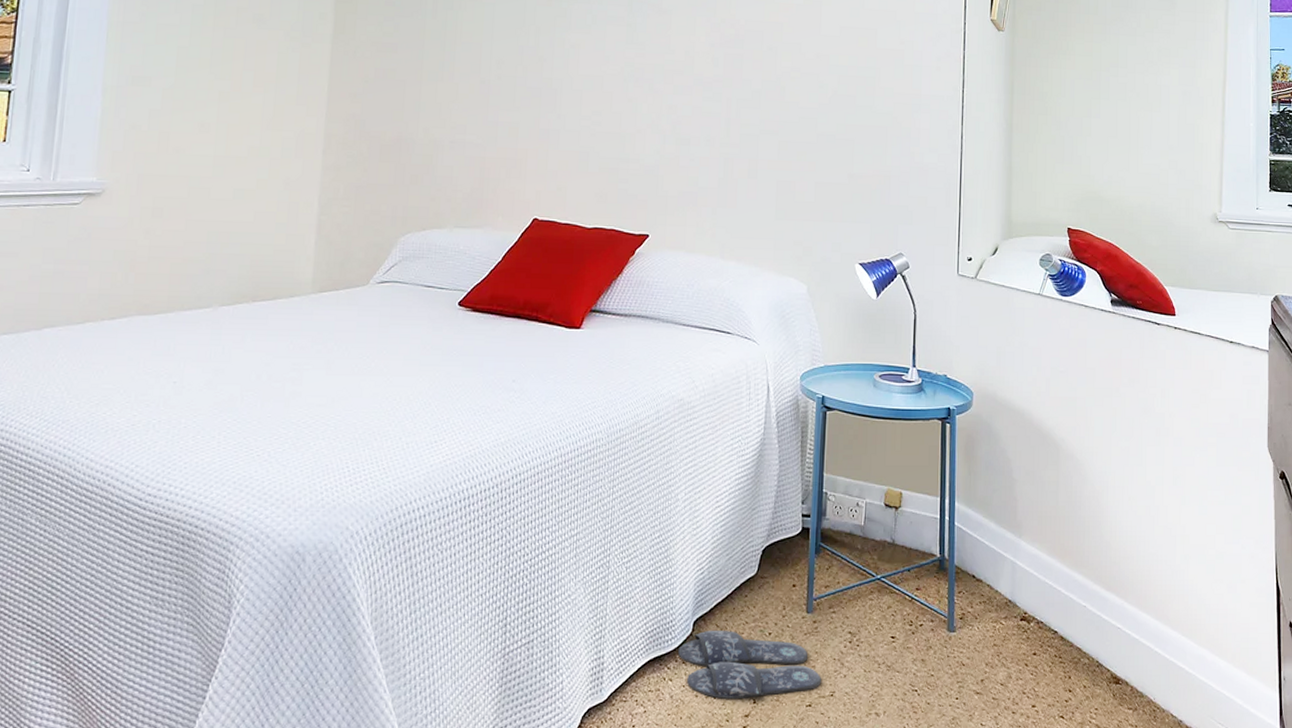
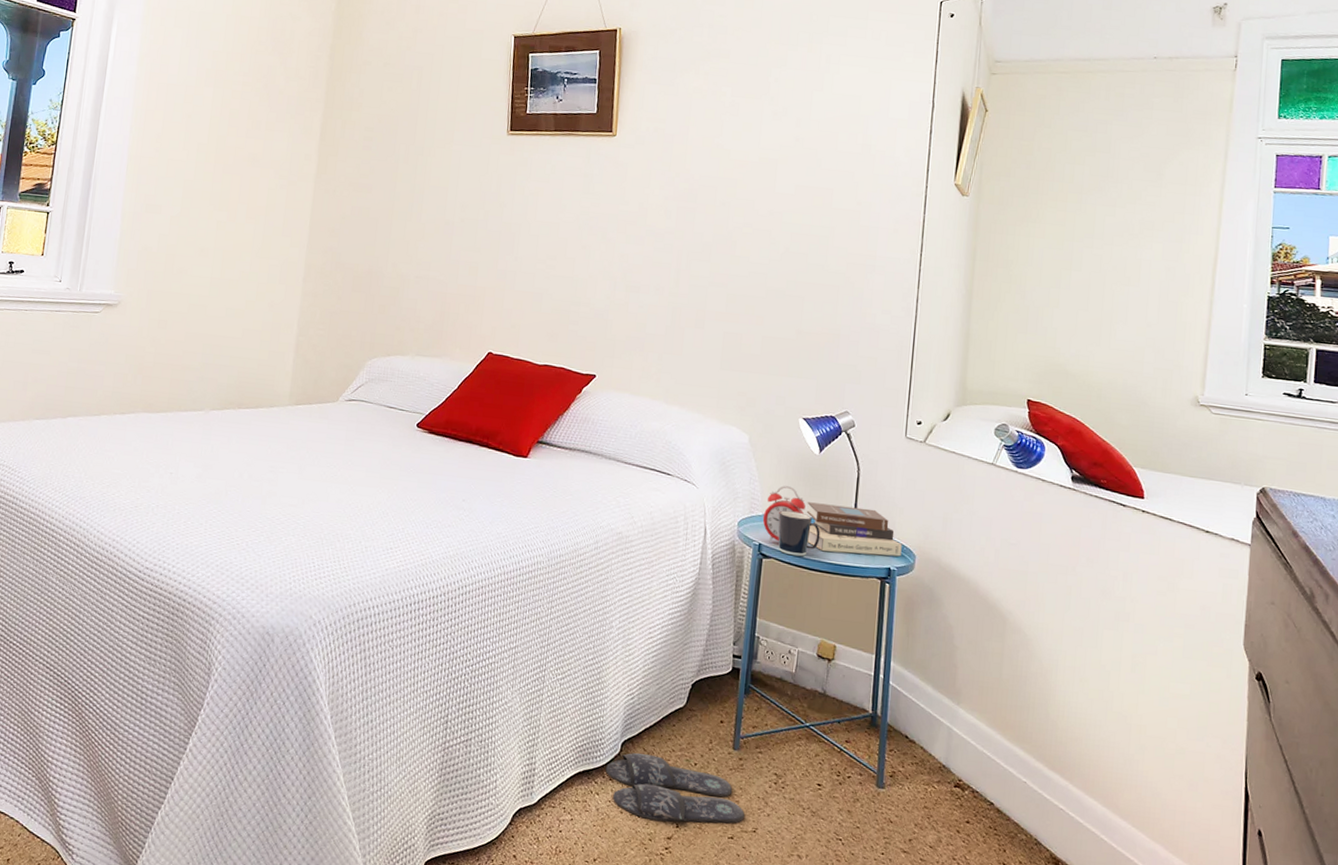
alarm clock: none [824,334,866,393] -> present [762,486,806,542]
mug: none [840,359,882,405] -> present [778,510,821,557]
books: none [867,348,960,398] -> present [806,502,902,557]

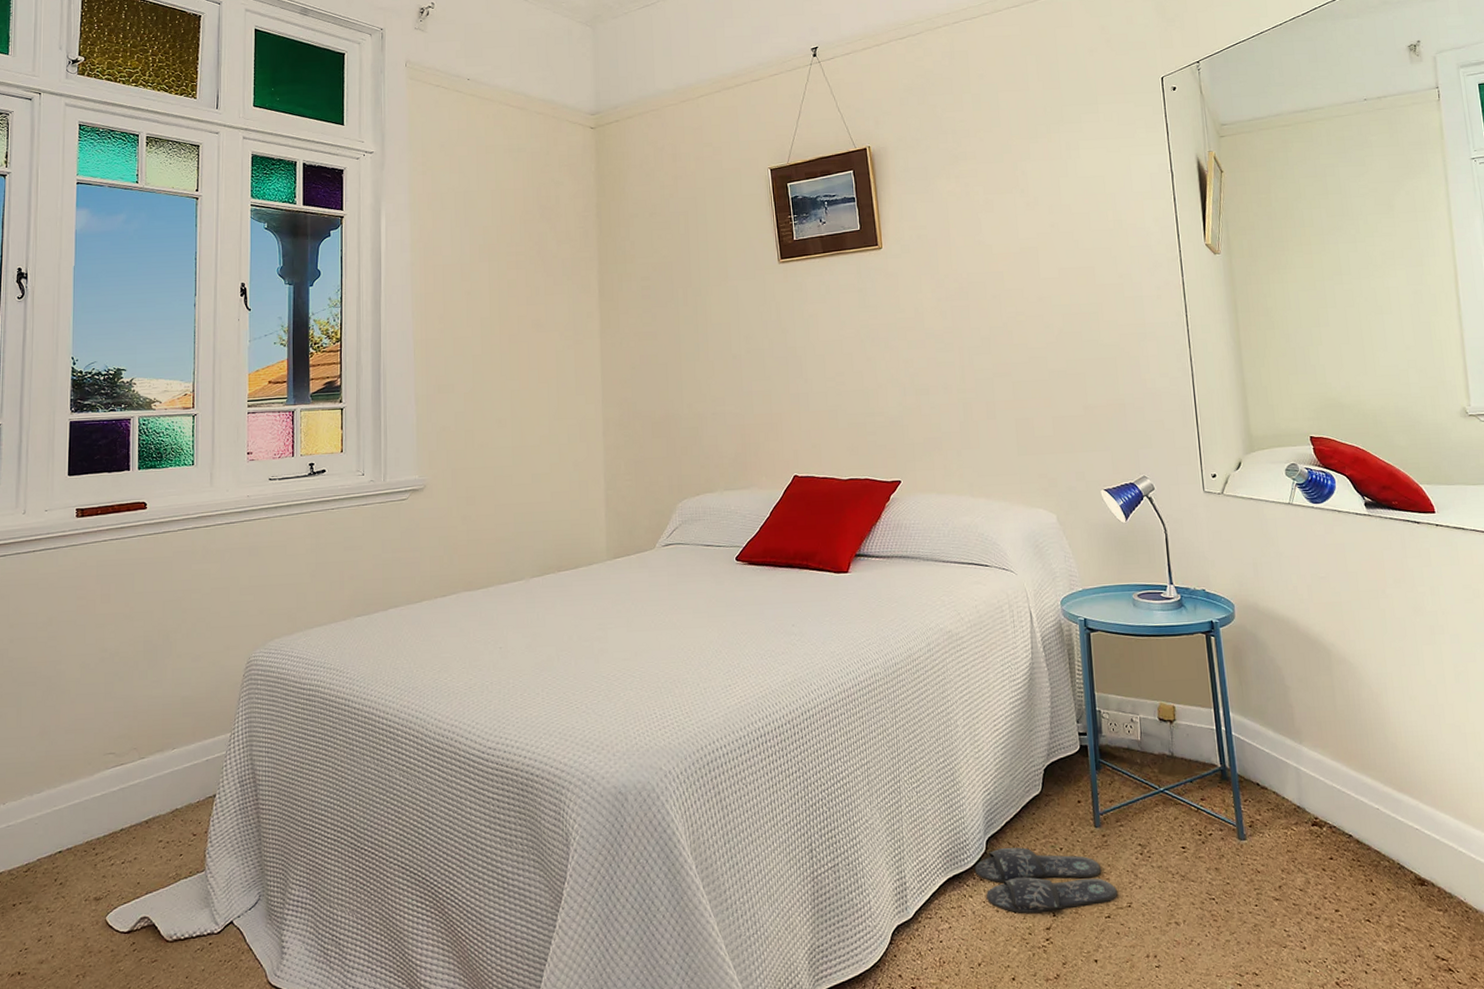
alarm clock: present [762,486,806,542] -> none [1083,558,1122,615]
mug: present [778,510,821,557] -> none [1098,581,1141,625]
books: present [806,502,902,557] -> none [1122,566,1221,616]

